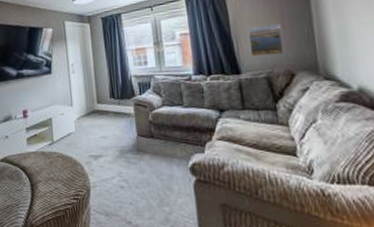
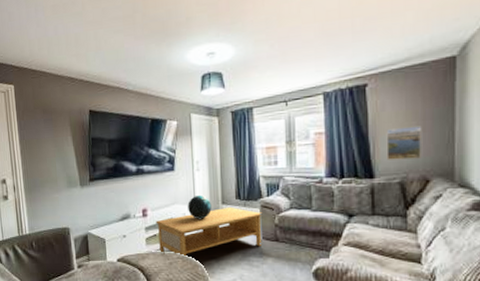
coffee table: none [35,105,139,157] -> present [155,206,263,258]
decorative globe: none [65,95,88,119] -> present [187,194,212,219]

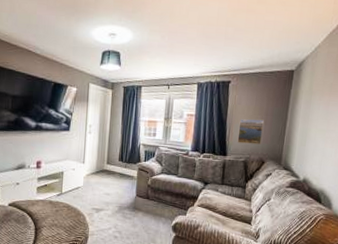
coffee table: present [155,206,263,258] -> none [47,167,139,207]
decorative globe: present [187,194,212,219] -> none [77,154,98,175]

